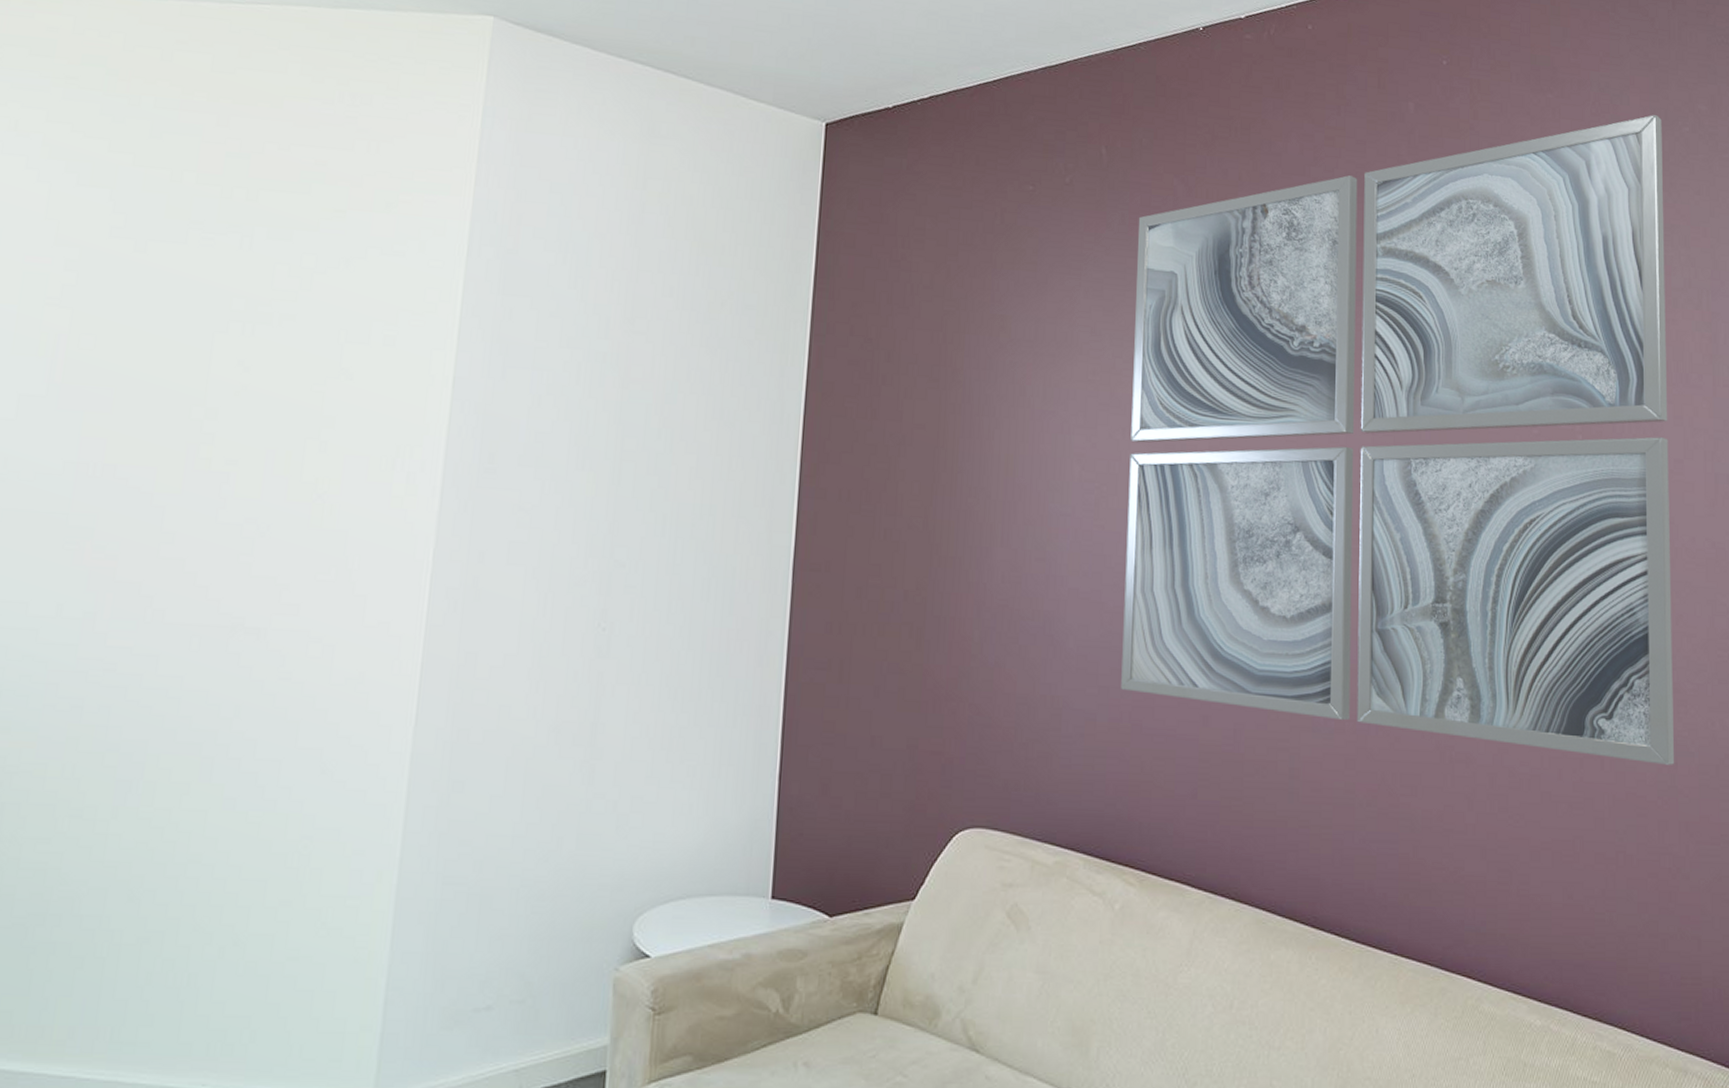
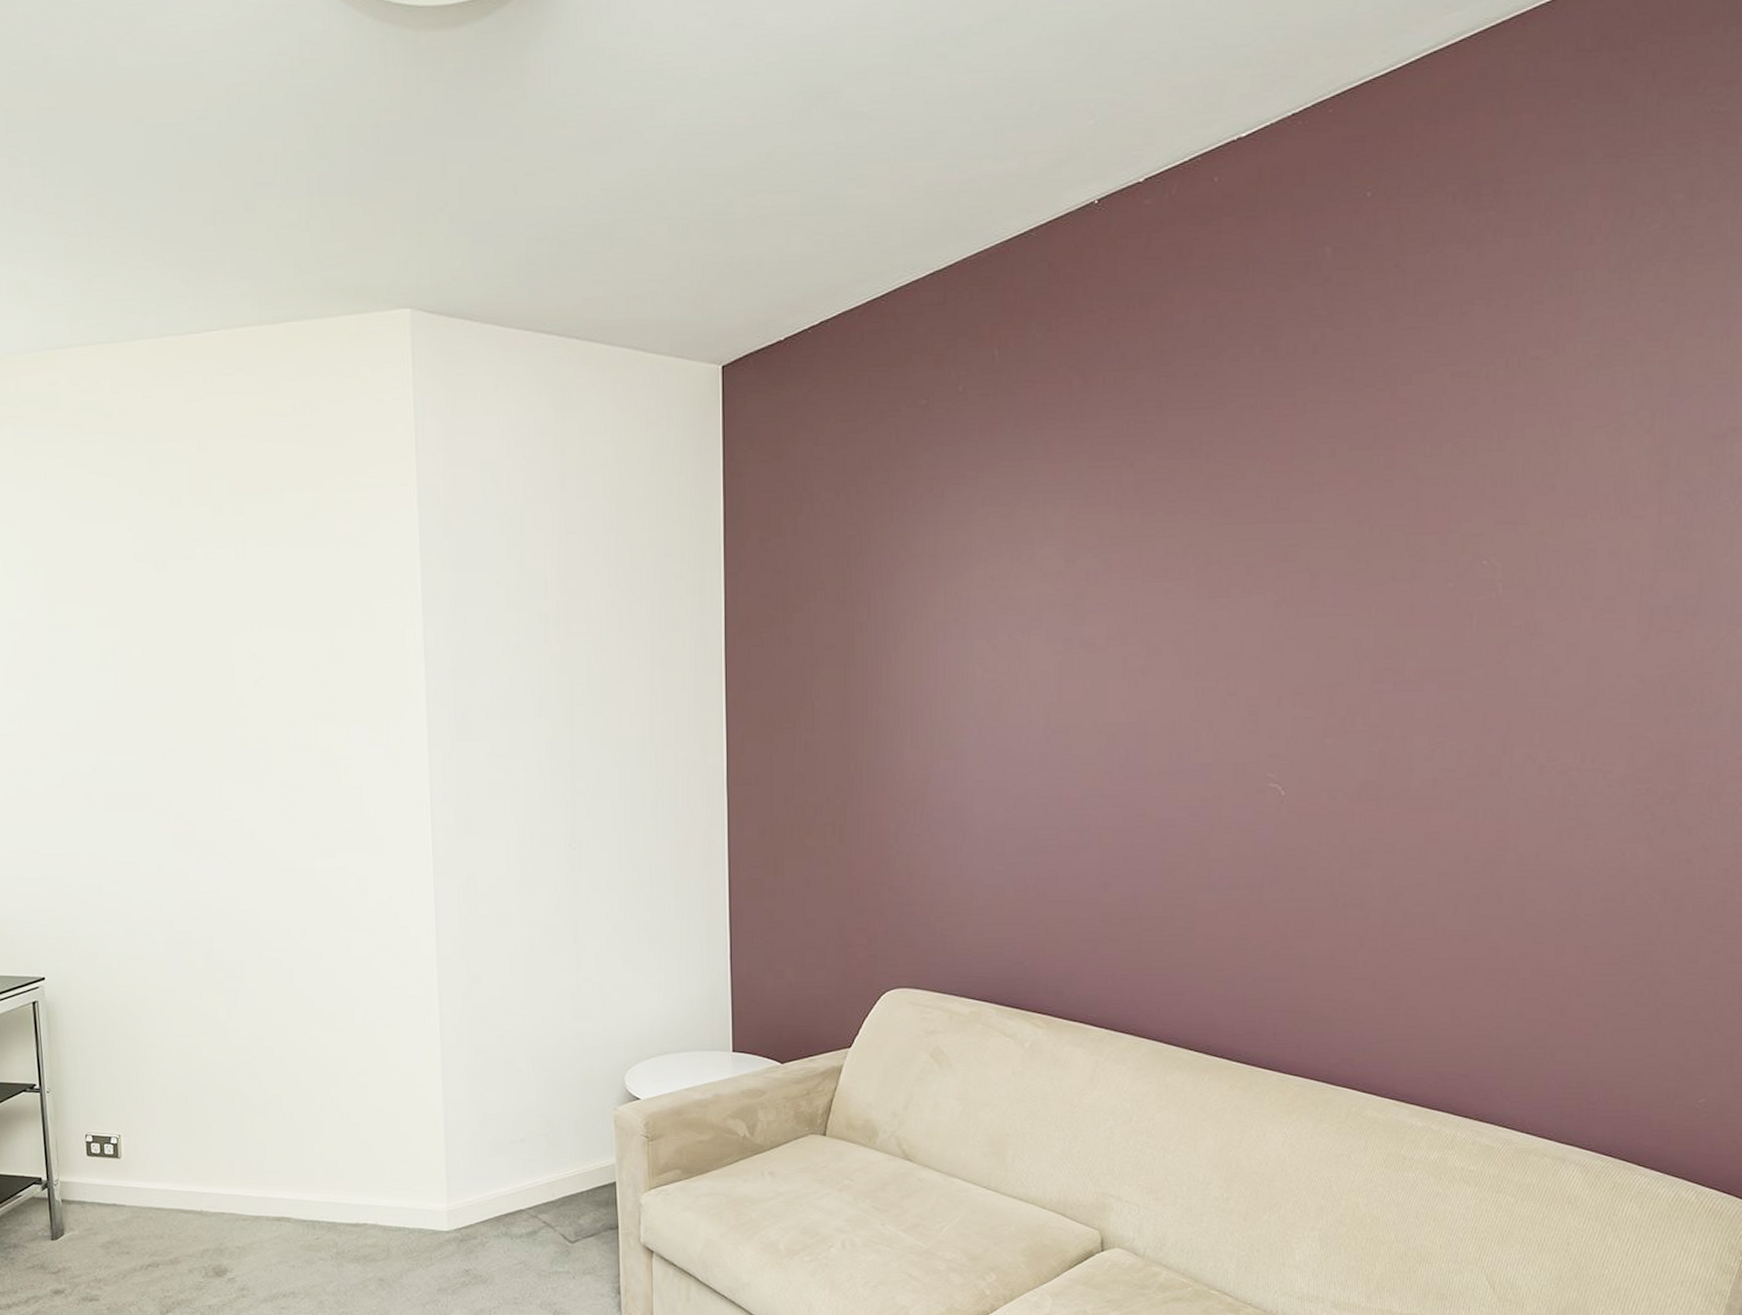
wall art: present [1121,115,1675,765] -> none [1026,215,1626,896]

